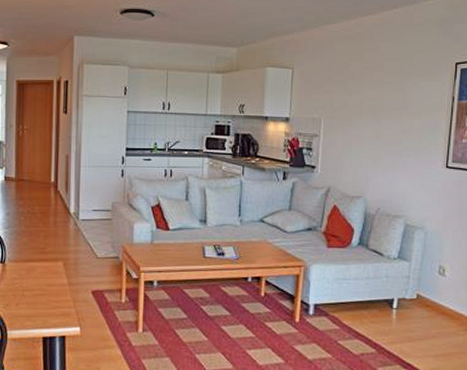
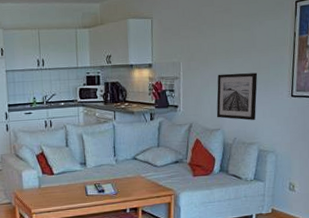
wall art: none [358,135,409,190] -> present [216,73,258,120]

